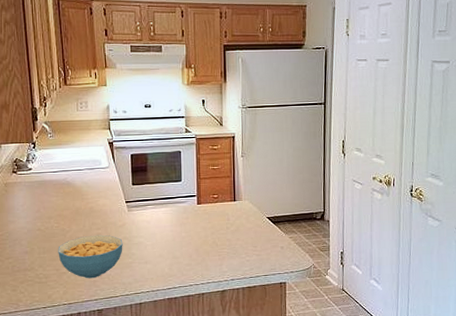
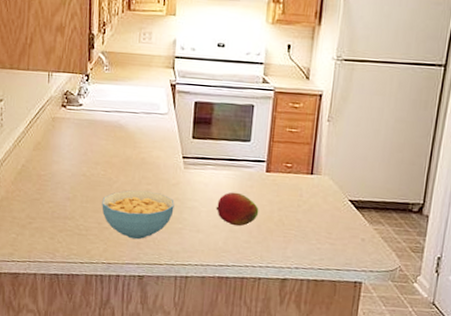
fruit: none [159,224,196,253] -> present [216,192,259,226]

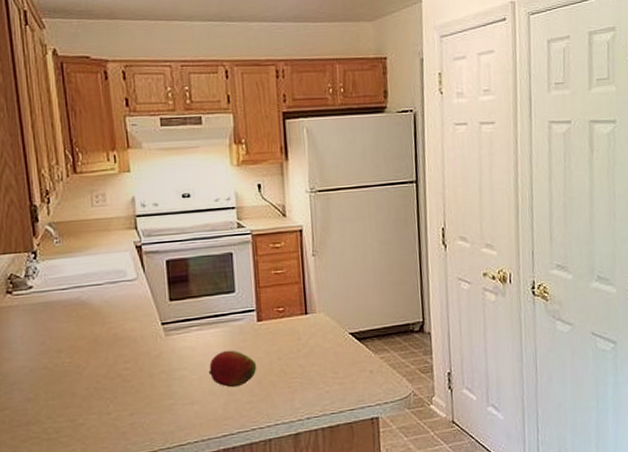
cereal bowl: present [101,190,175,240] -> none [72,369,161,430]

